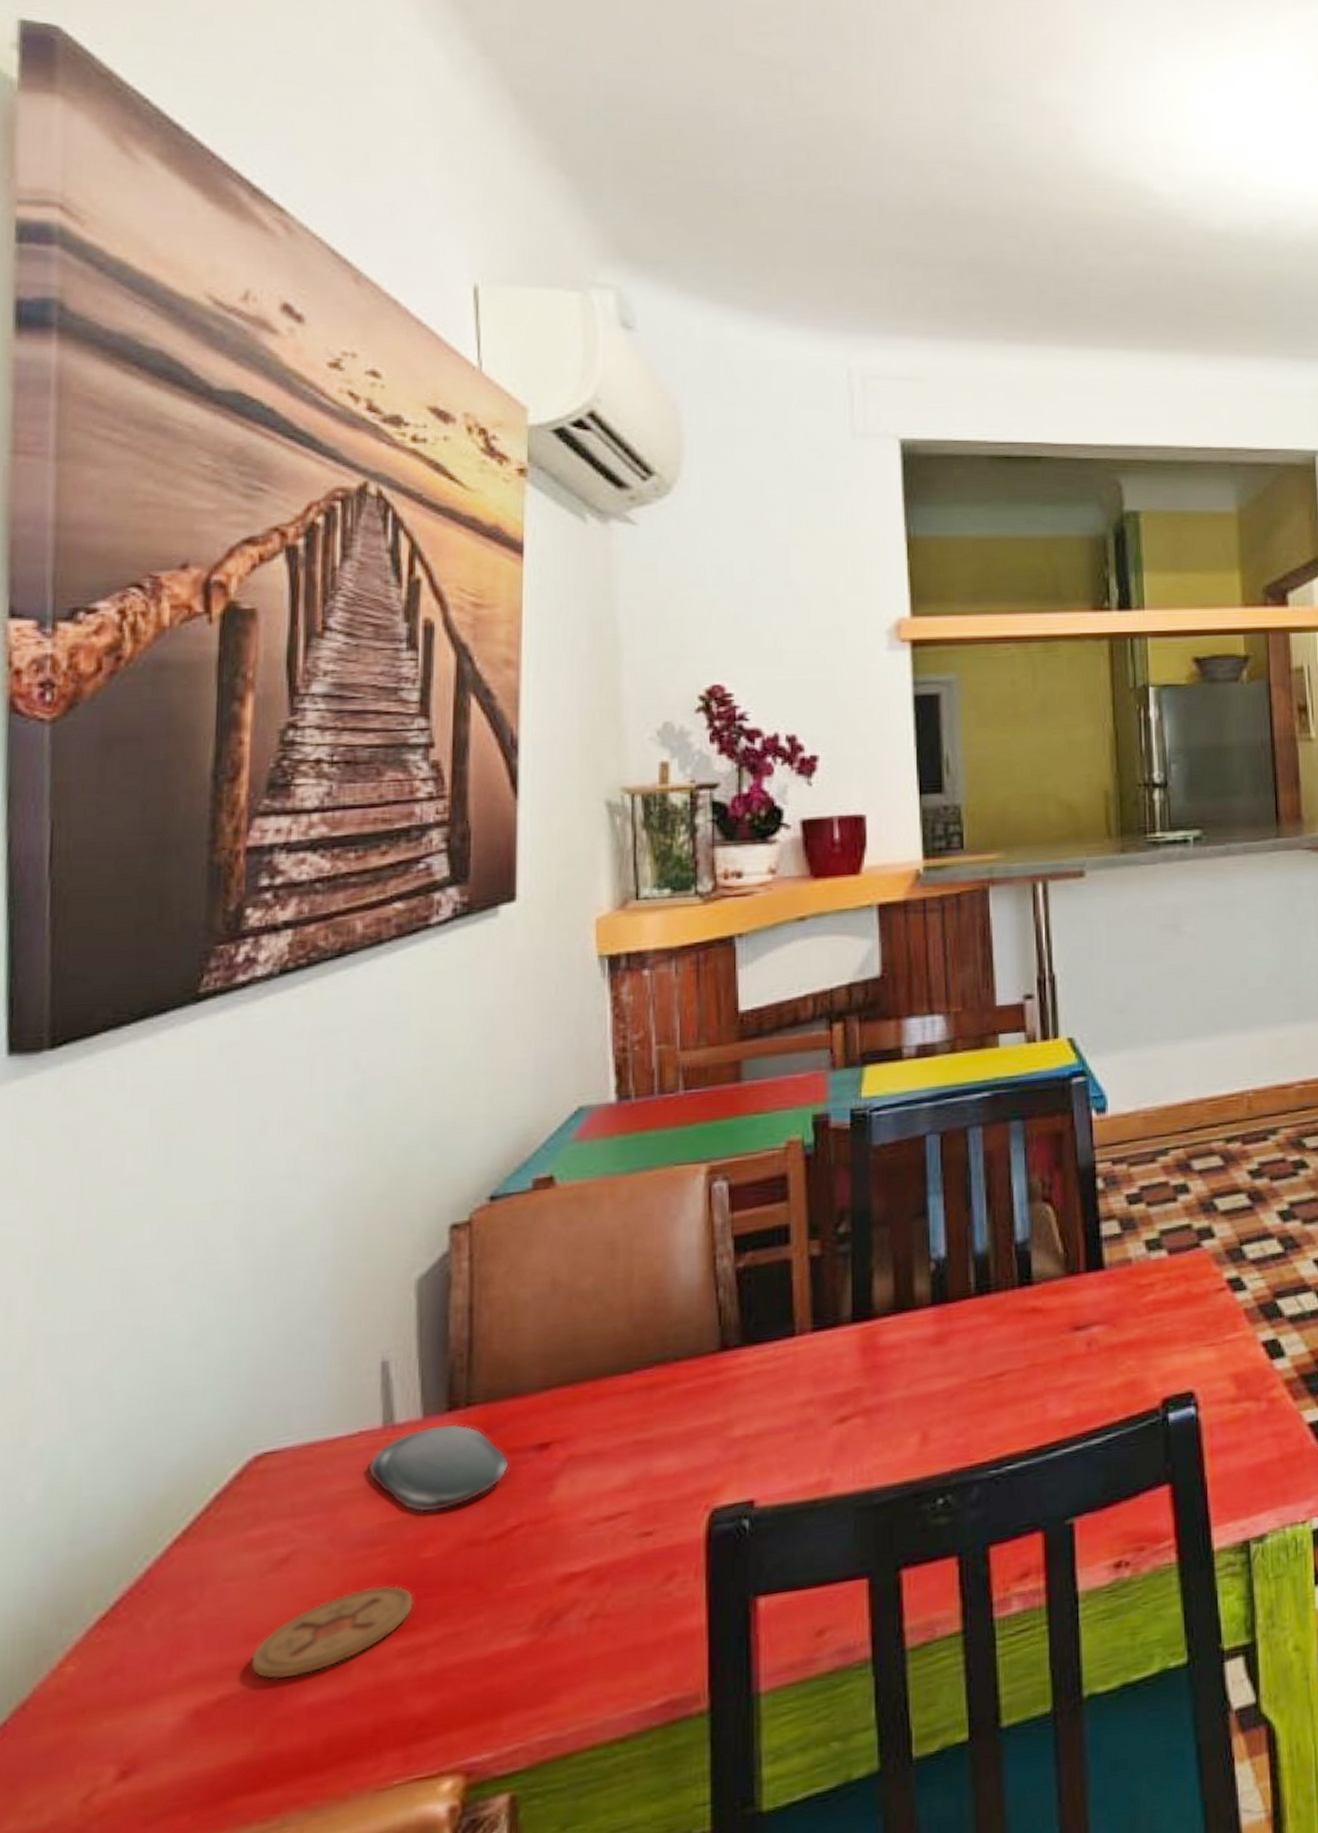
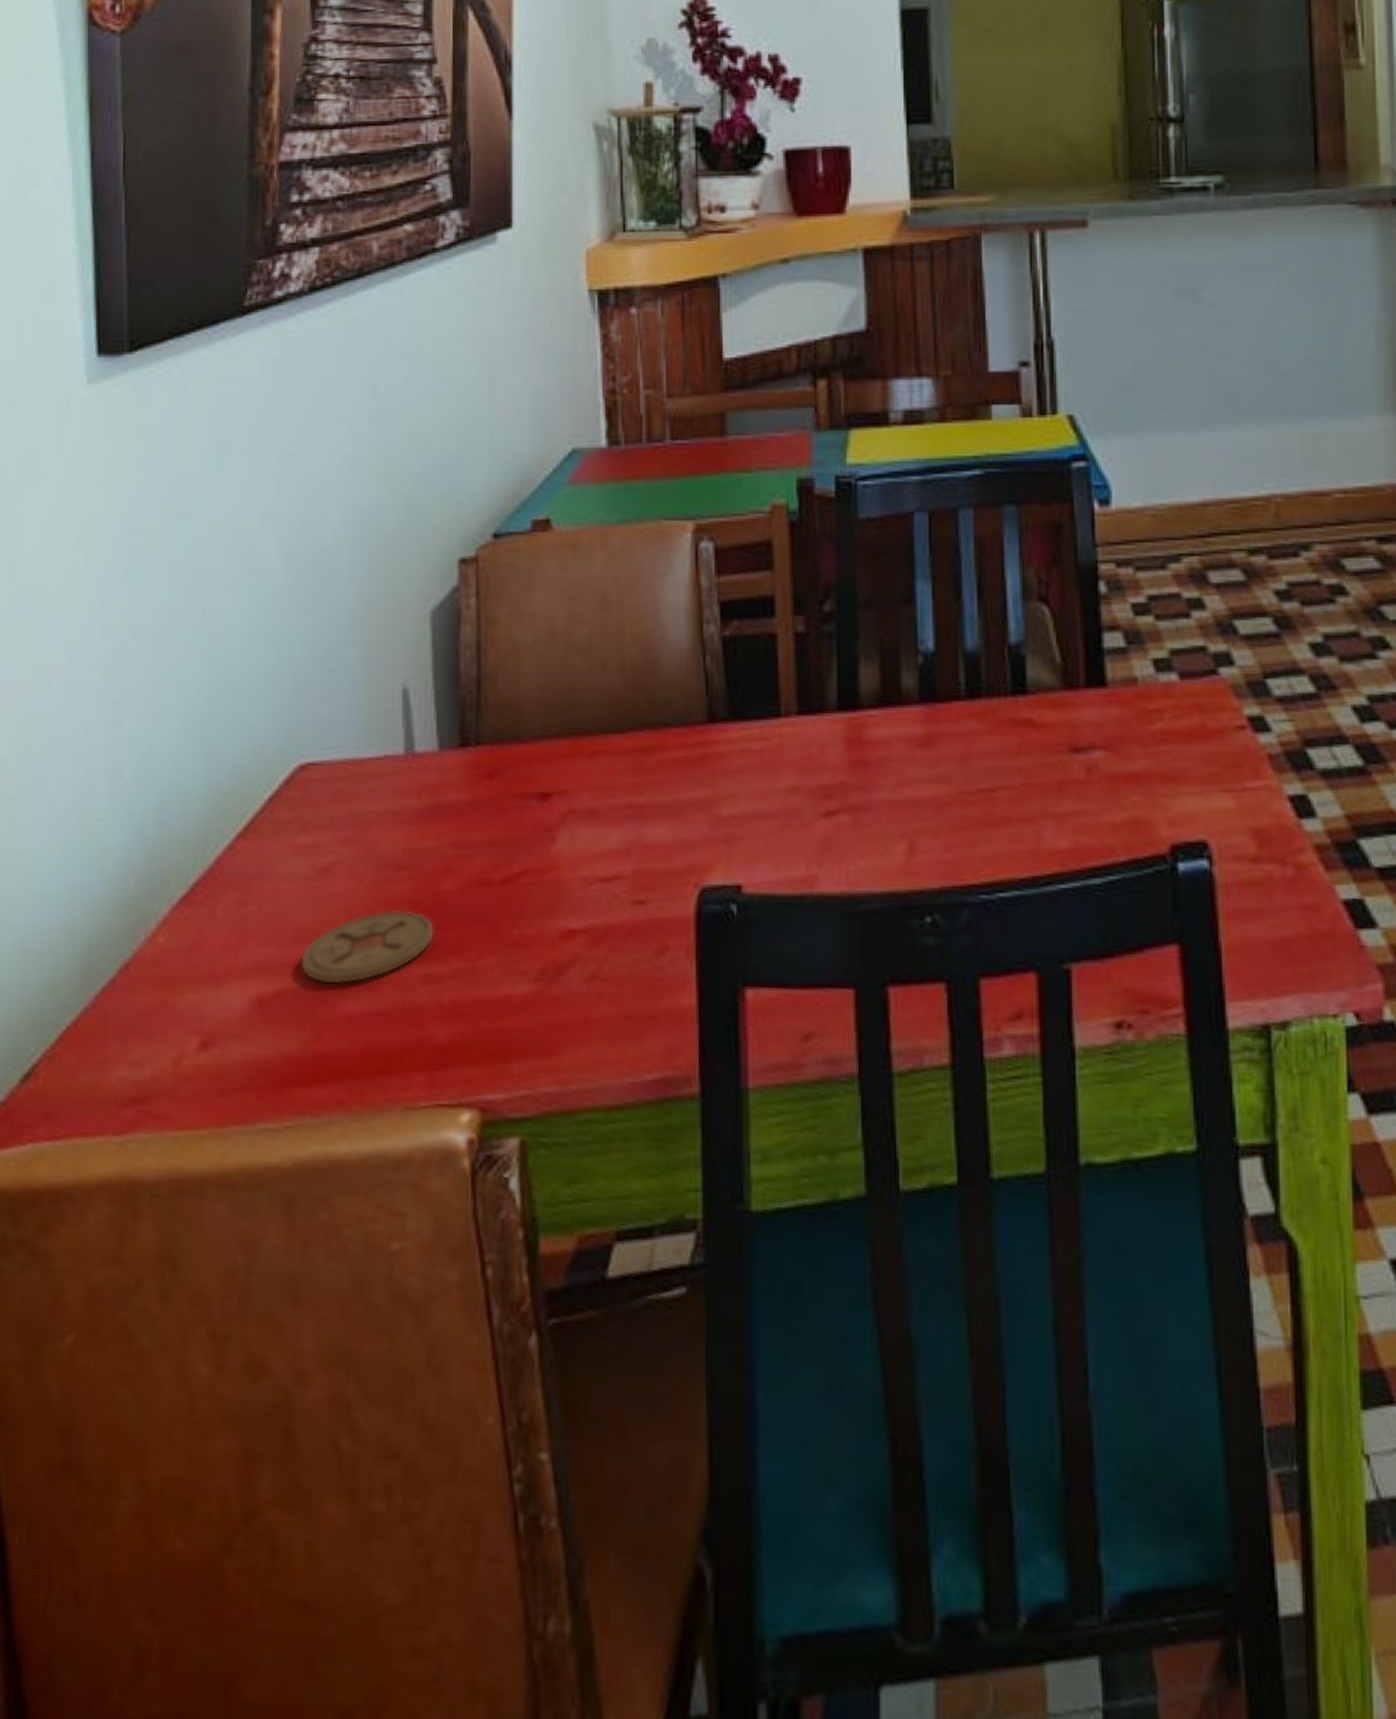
oval tray: present [368,1423,509,1513] -> none [394,760,515,845]

